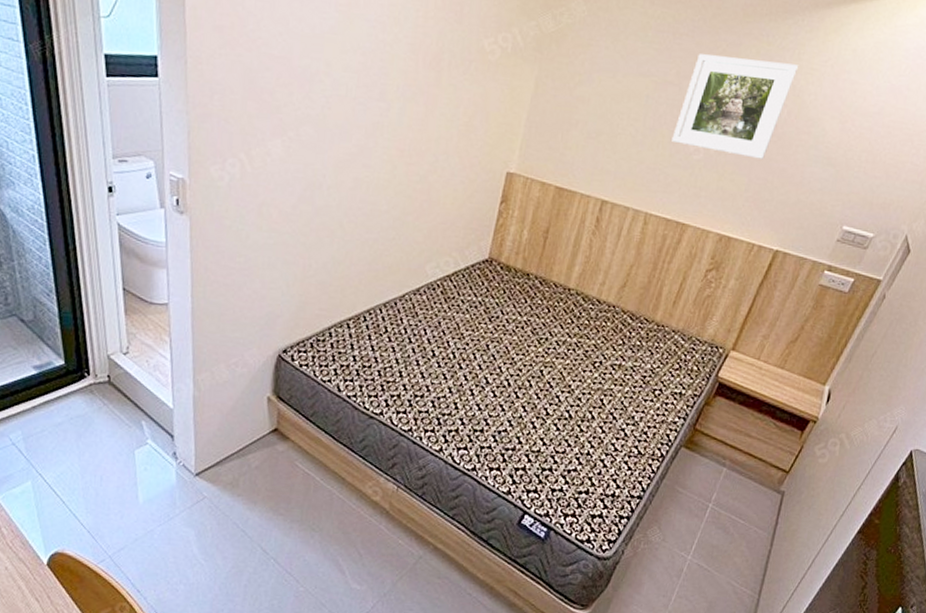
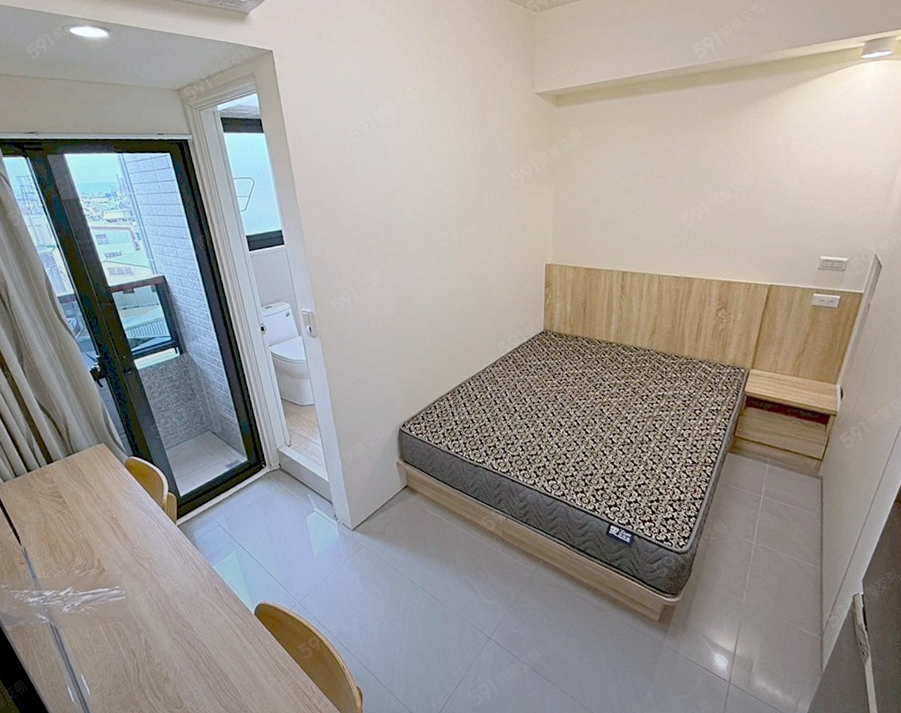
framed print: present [672,54,799,159] -> none [667,143,756,219]

